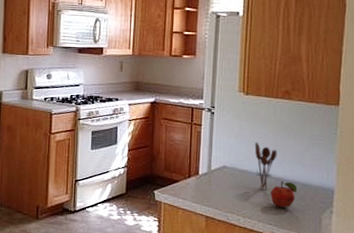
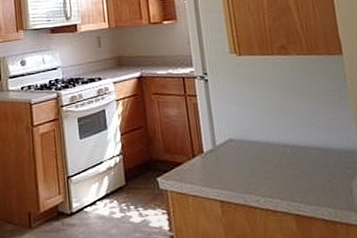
utensil holder: present [254,141,277,190] -> none [259,106,287,161]
fruit: present [270,181,298,208] -> none [287,148,318,180]

